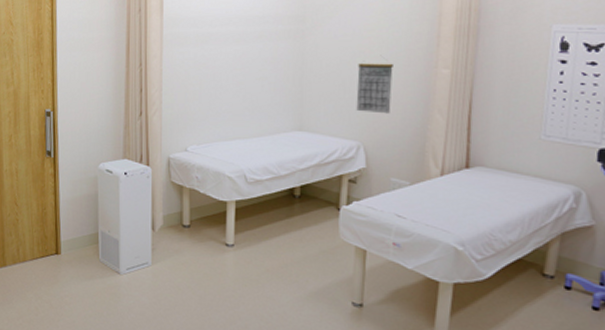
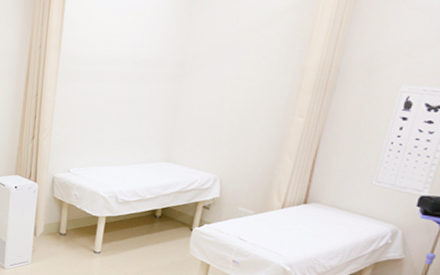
calendar: present [356,63,393,114] -> none [218,107,256,153]

